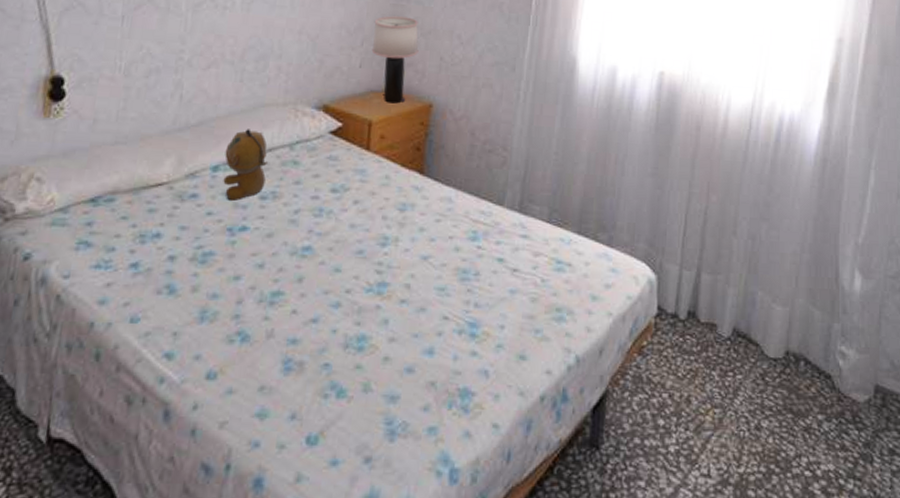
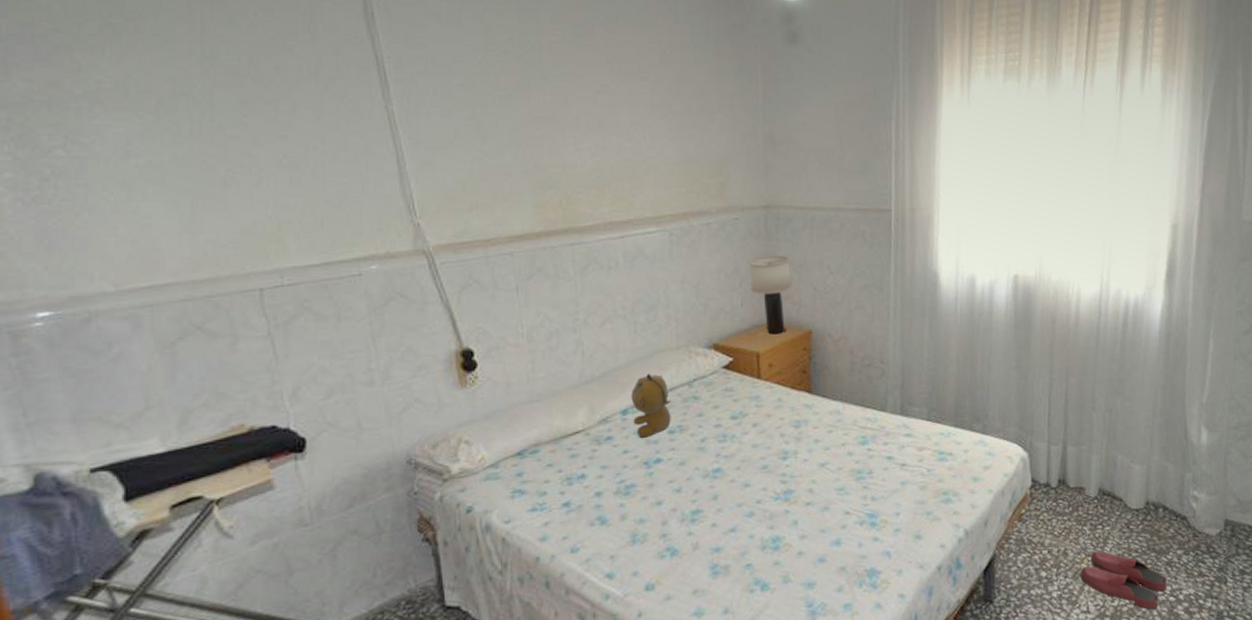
slippers: none [703,402,803,484] -> present [1080,550,1167,610]

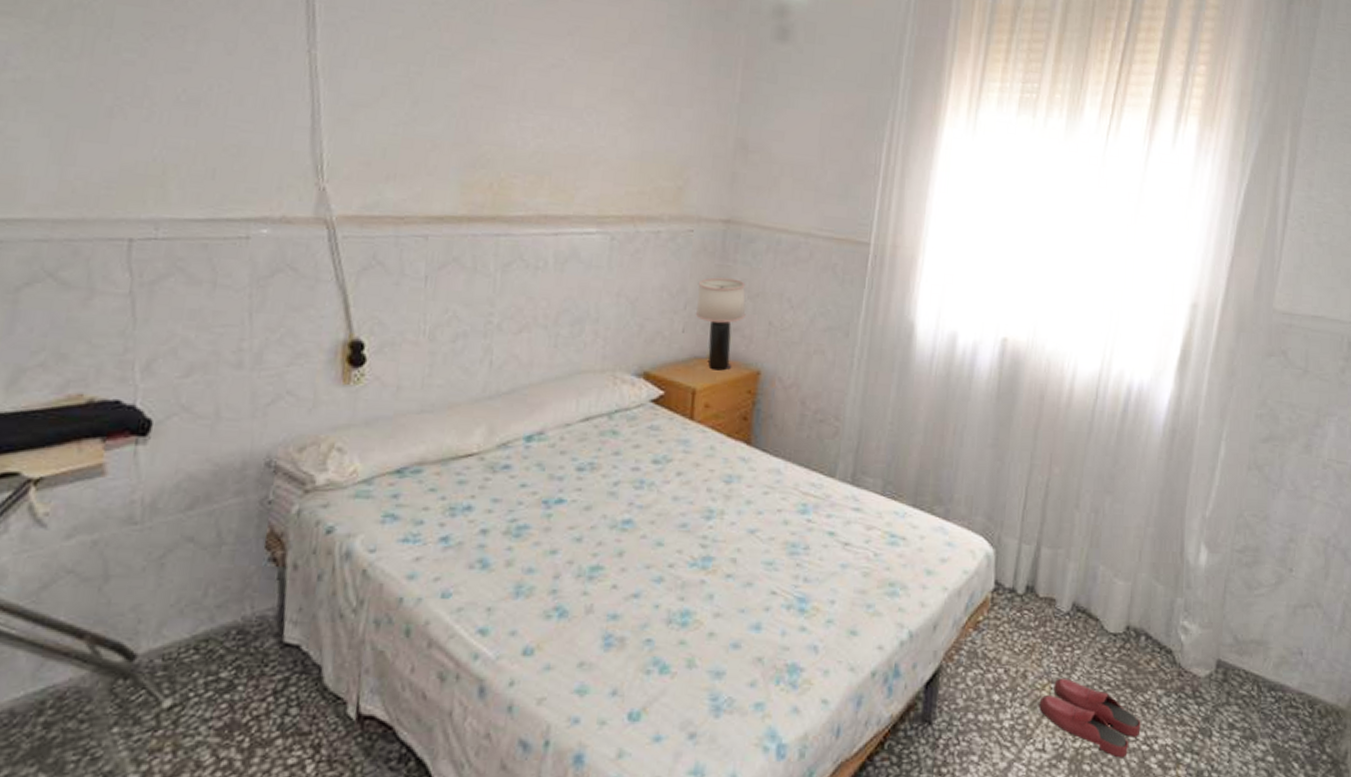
stuffed bear: present [631,374,672,438] -> none [537,397,586,472]

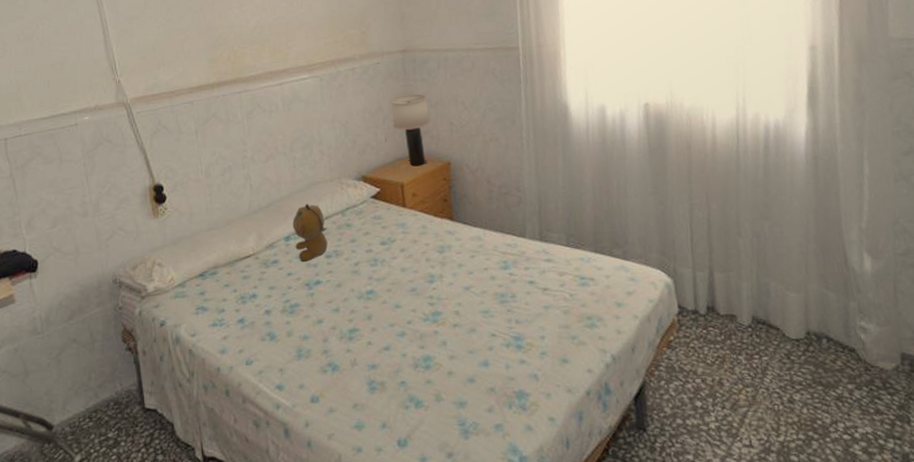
stuffed bear: none [537,397,586,472] -> present [292,204,328,262]
slippers: present [1039,677,1141,758] -> none [738,381,839,448]

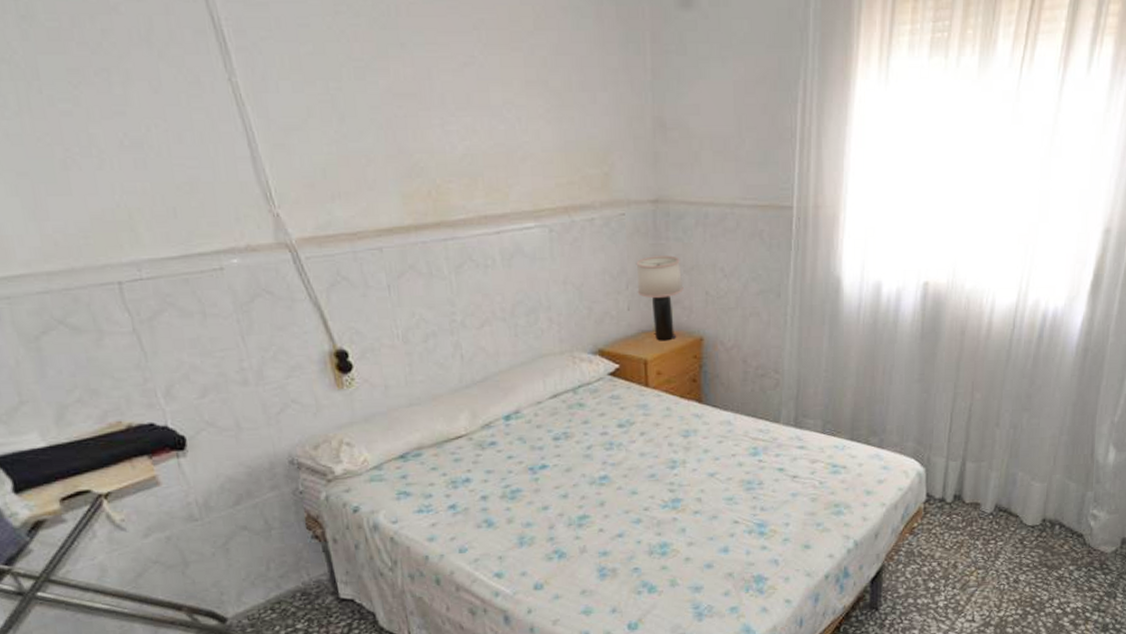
stuffed bear: present [292,204,328,262] -> none [513,379,556,444]

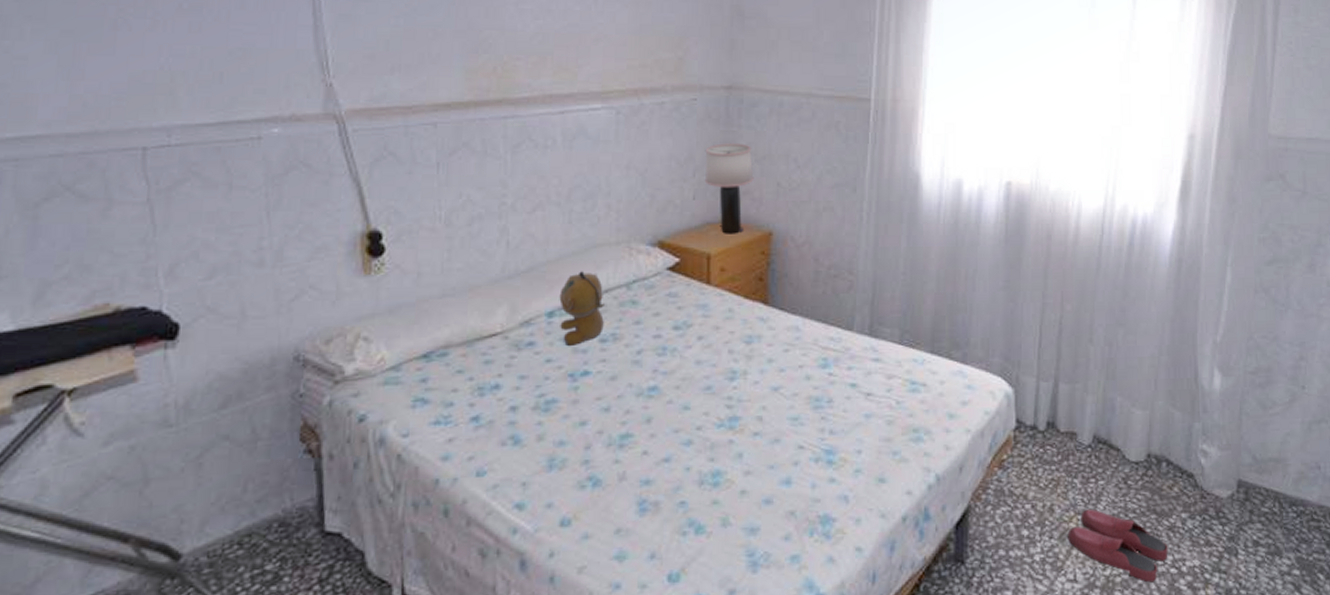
stuffed bear: none [513,379,556,444] -> present [559,271,606,346]
slippers: none [968,564,1056,621] -> present [1068,508,1168,583]

